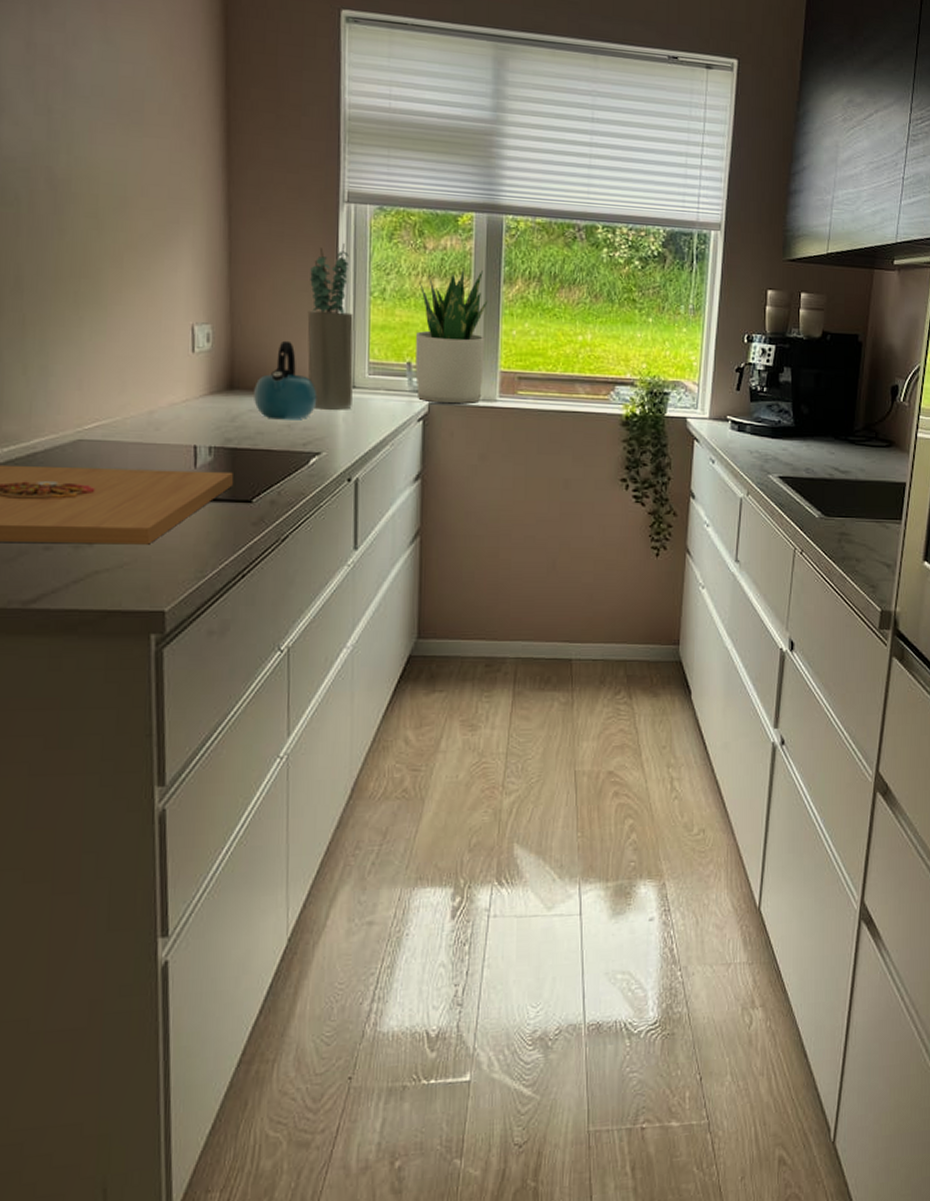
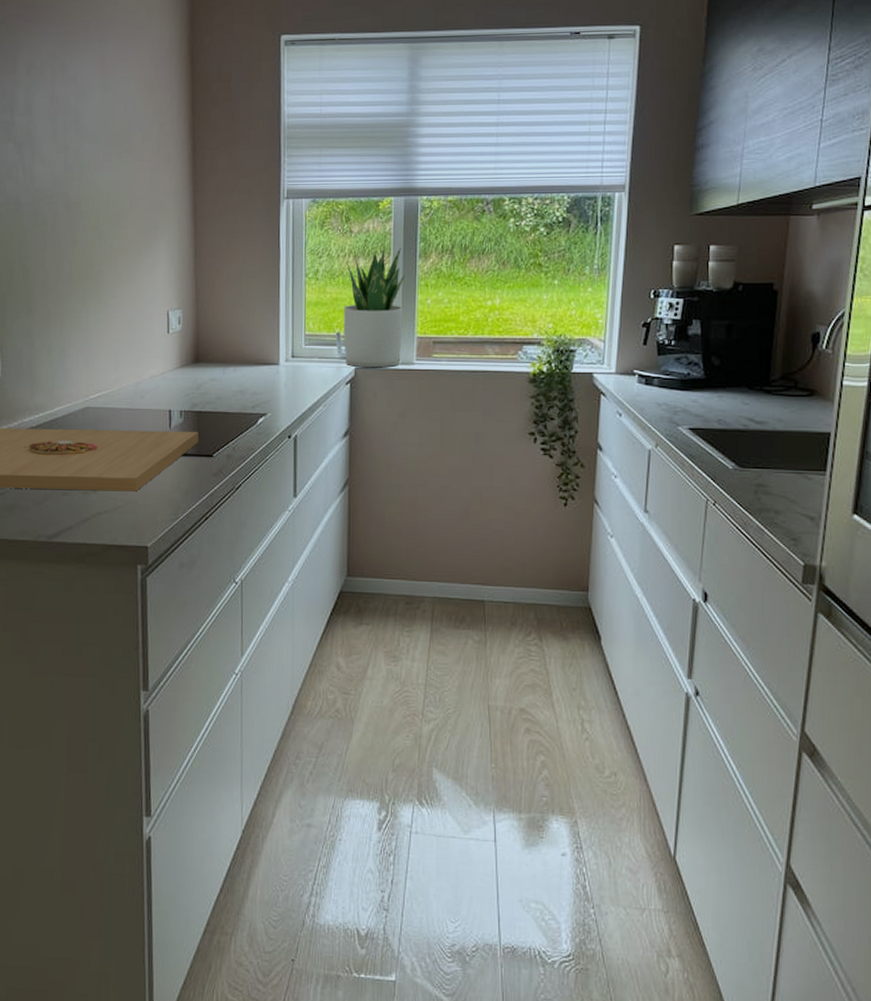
kettle: present [254,340,317,420] -> none [214,319,264,387]
vase: present [307,243,354,410] -> none [255,234,293,377]

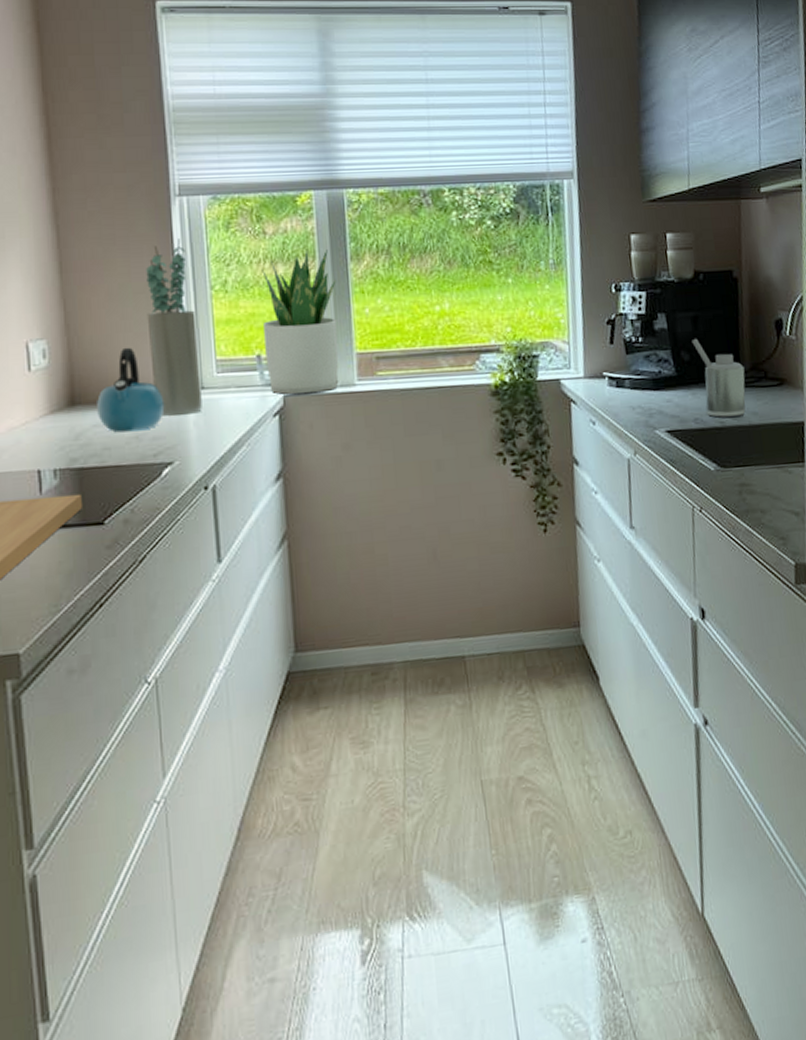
kettle: none [214,319,264,387] -> present [97,347,165,432]
vase: none [255,234,293,377] -> present [146,239,202,416]
soap dispenser: none [724,345,774,422] -> present [692,338,746,418]

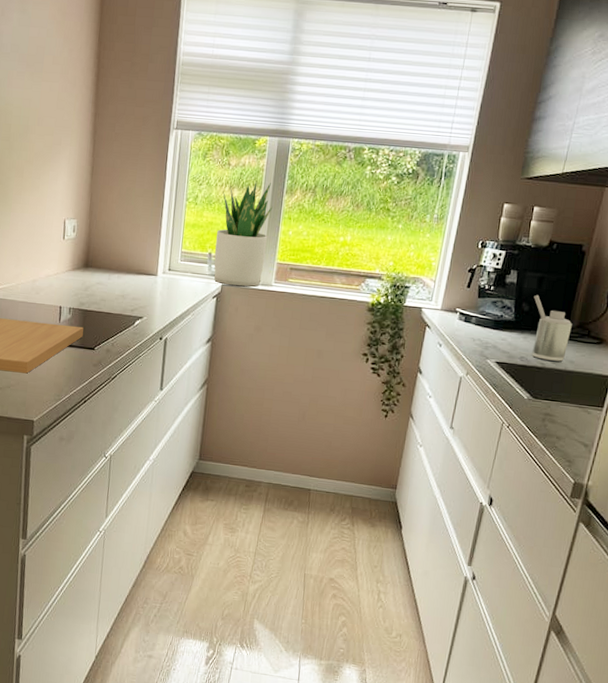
kettle: present [97,347,165,432] -> none [101,233,144,292]
vase: present [146,239,202,416] -> none [138,161,174,287]

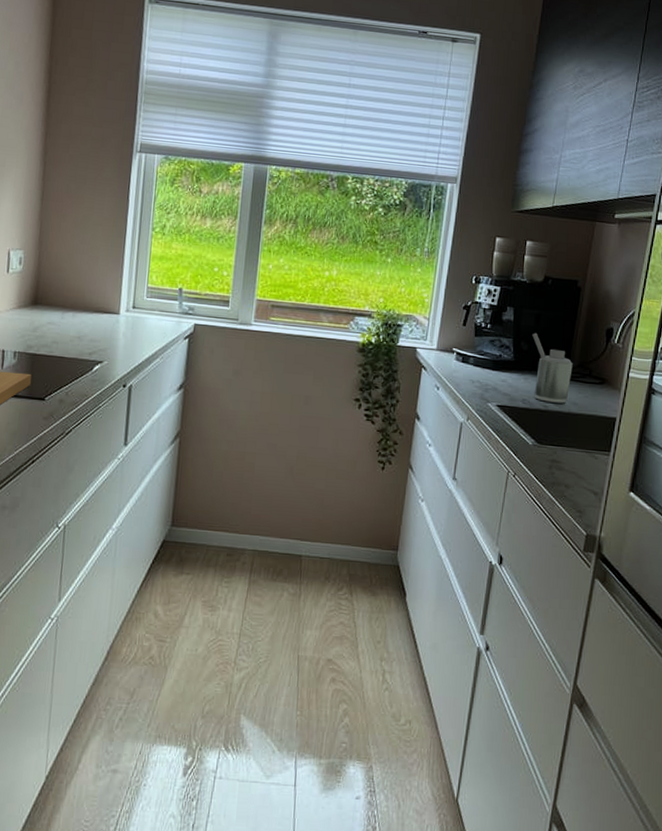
planter: present [214,180,273,288] -> none [185,209,250,328]

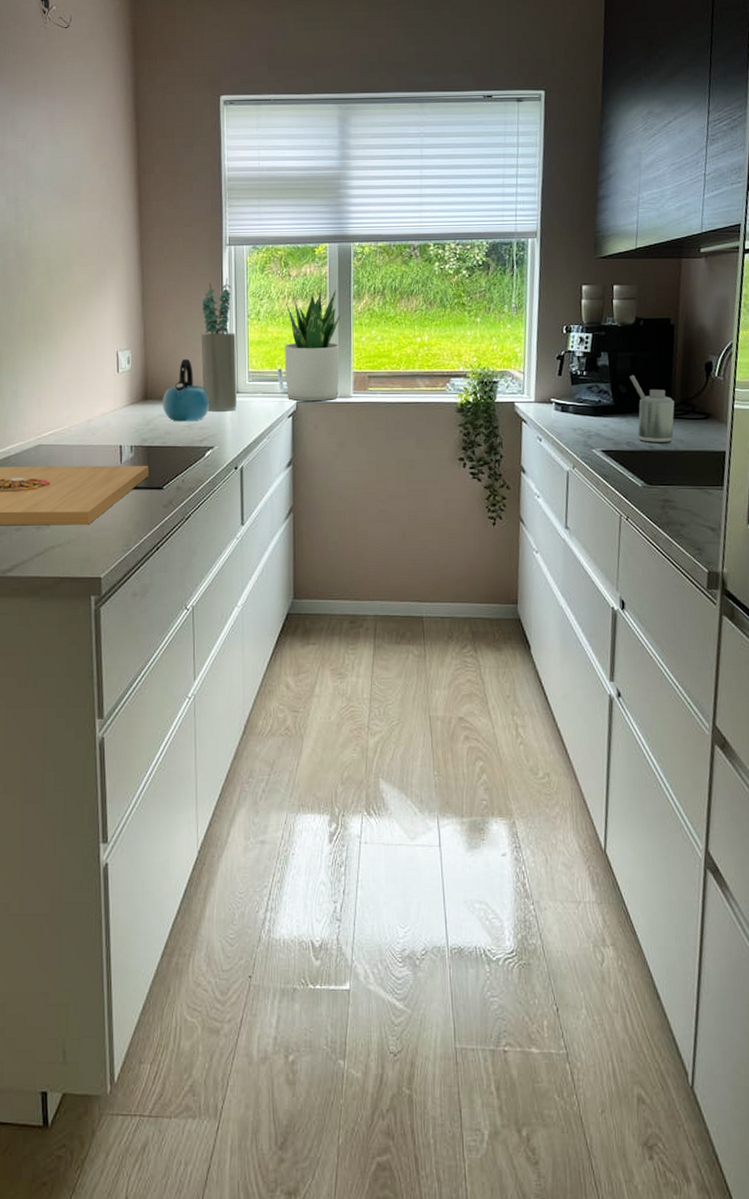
kettle: none [52,266,104,333] -> present [163,358,210,422]
vase: none [97,186,138,327] -> present [201,278,237,412]
planter: none [185,209,250,328] -> present [285,289,341,403]

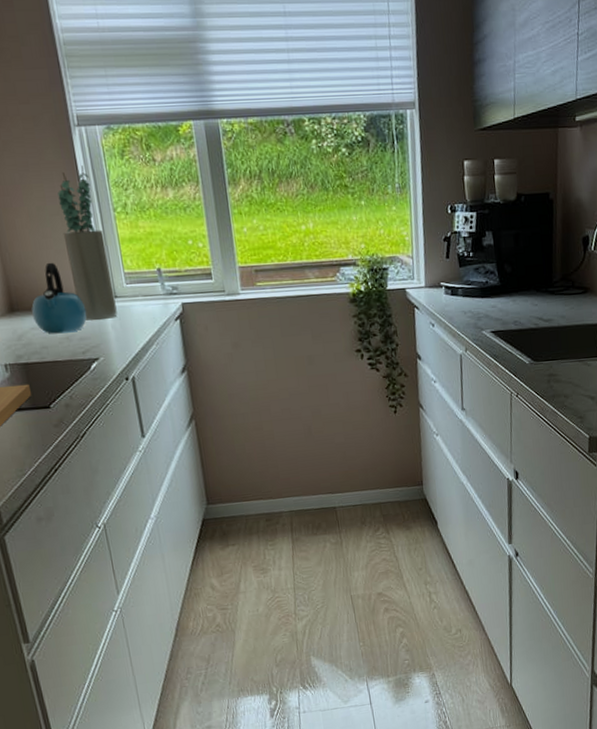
planter: present [285,289,341,403] -> none [155,175,226,304]
soap dispenser: present [629,374,675,444] -> none [513,253,556,321]

